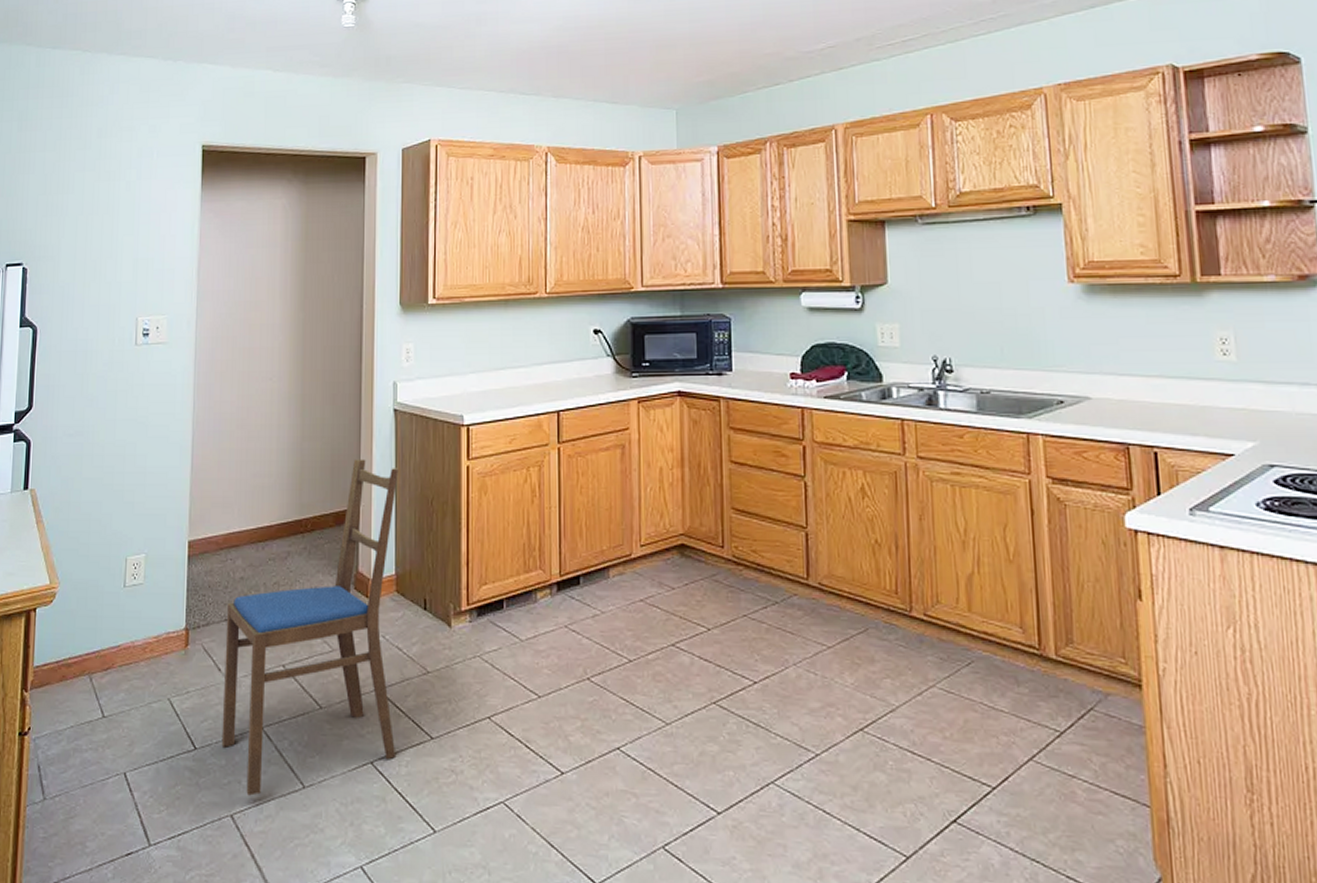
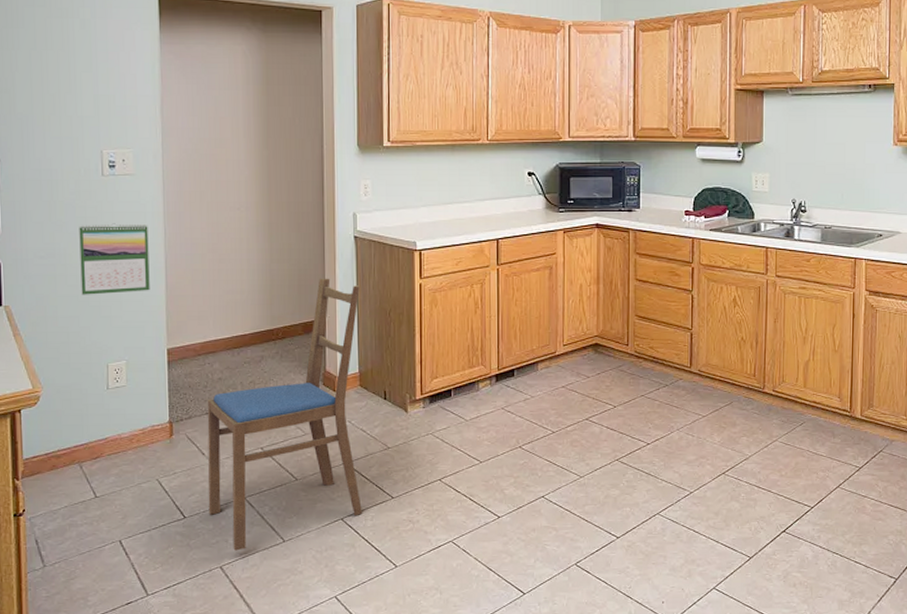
calendar: none [106,397,177,478] -> present [79,223,150,295]

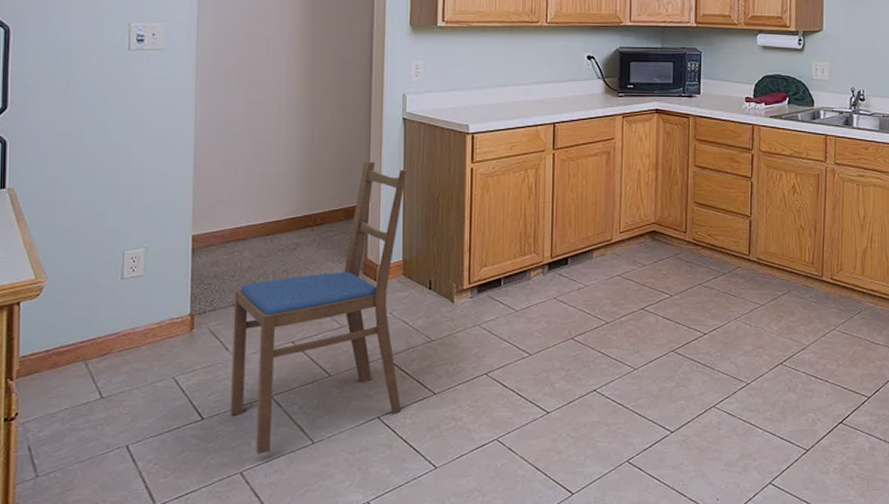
calendar: present [79,223,150,295] -> none [98,100,177,177]

